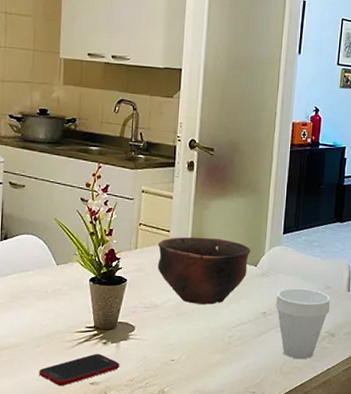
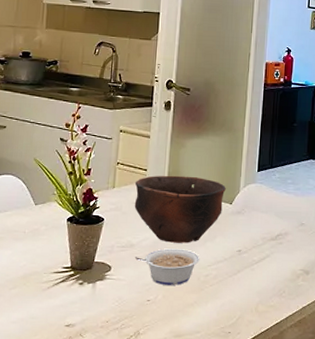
cell phone: present [39,353,120,387] -> none [14,294,96,329]
legume: none [158,310,224,346] -> present [134,248,200,285]
cup: present [275,288,331,359] -> none [250,225,305,298]

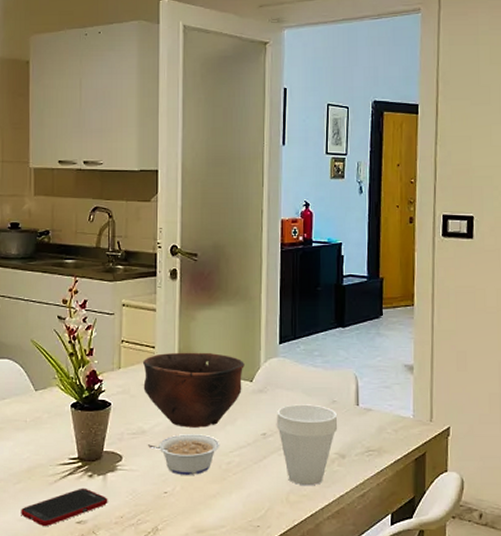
cell phone: none [14,294,96,329] -> present [21,488,108,527]
cup: none [250,225,305,298] -> present [276,404,338,486]

